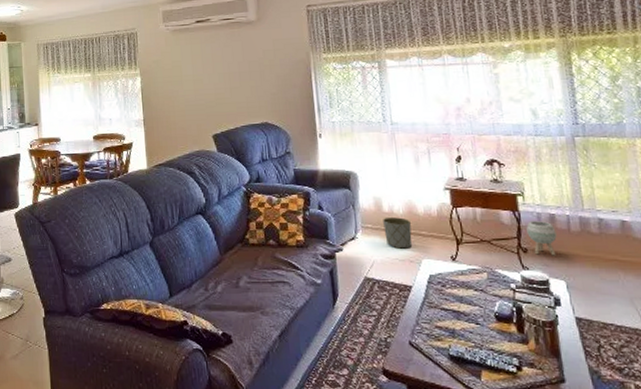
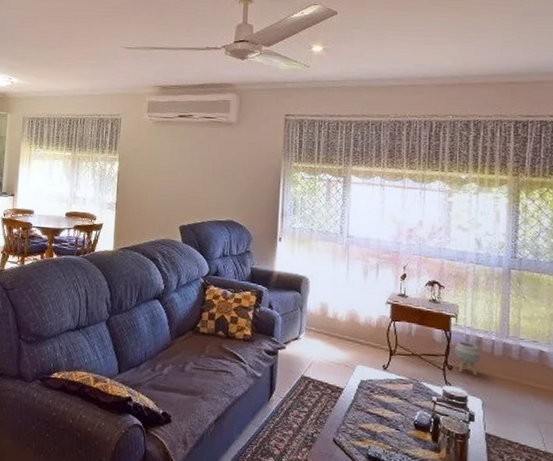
planter: present [383,217,412,249] -> none [326,323,351,354]

